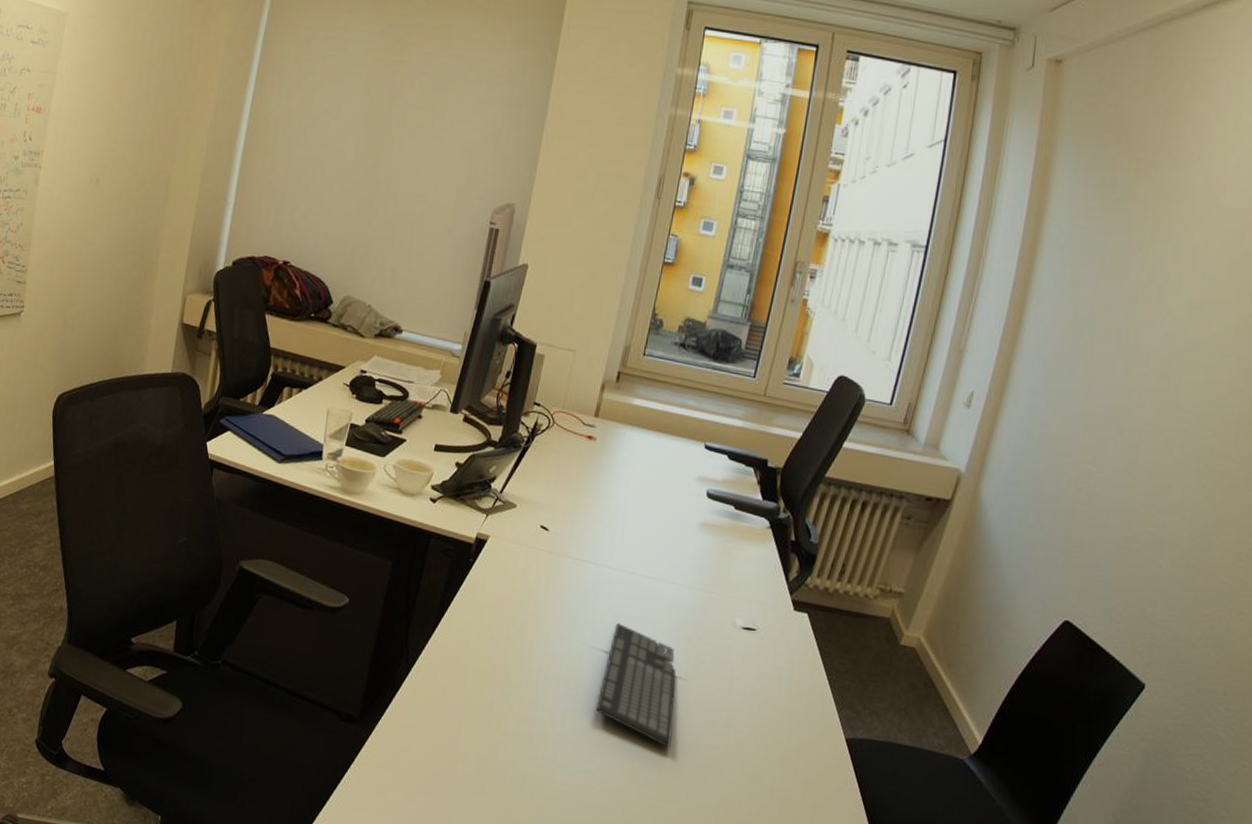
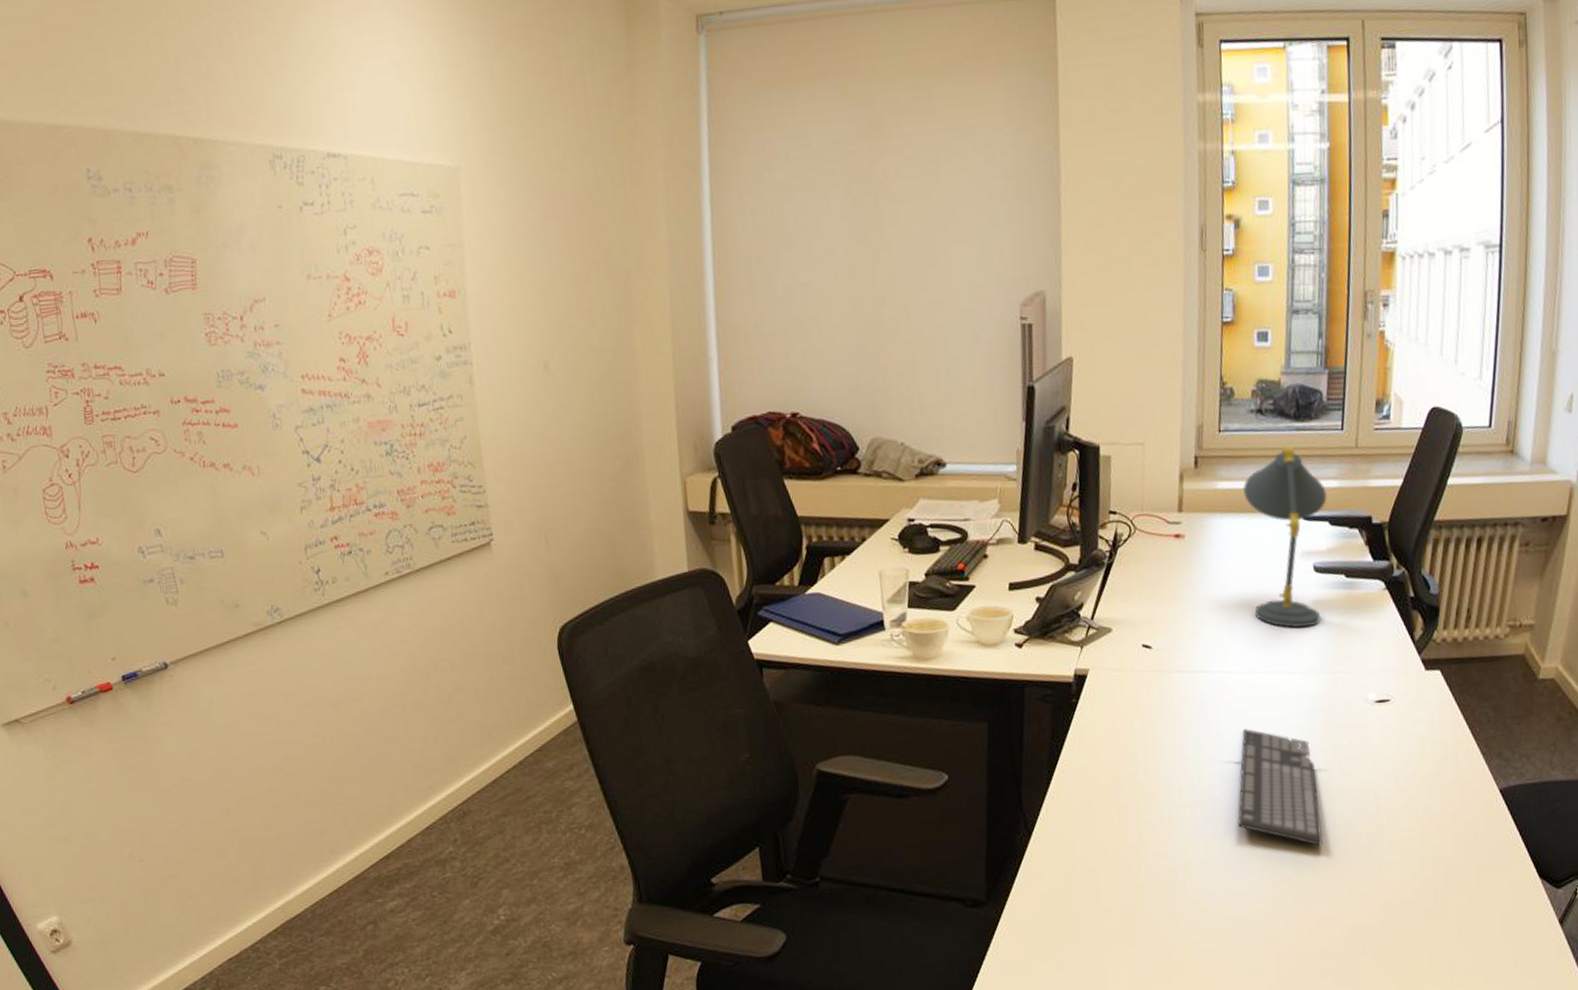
desk lamp: none [646,380,731,546] -> present [1242,445,1327,628]

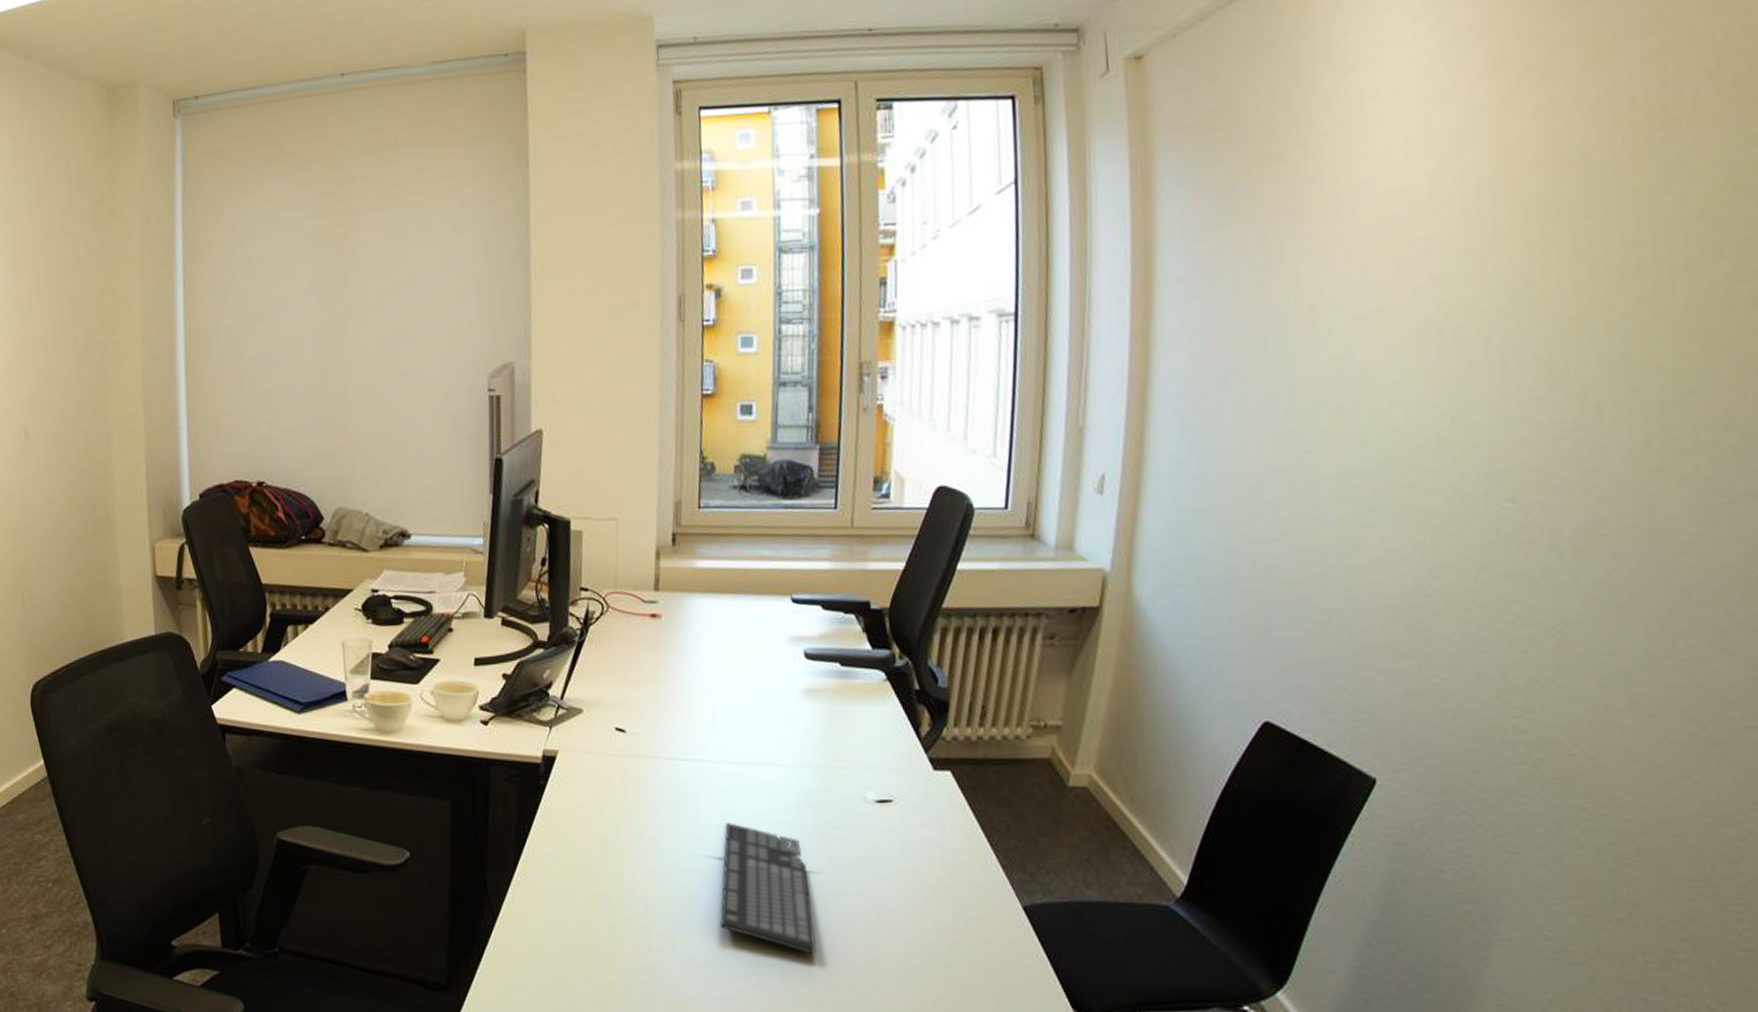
desk lamp: present [1242,445,1327,628] -> none [724,523,819,718]

